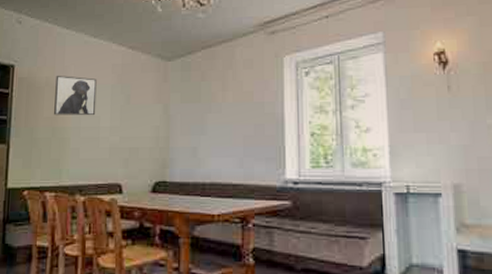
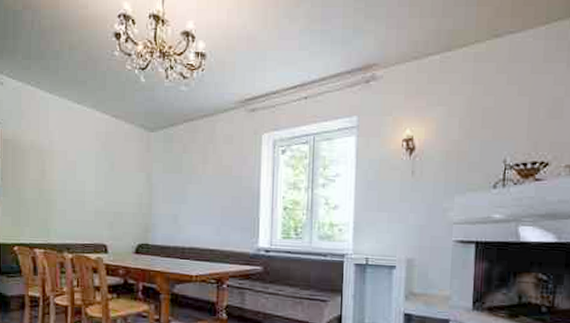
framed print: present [54,76,97,116] -> none [40,140,81,180]

